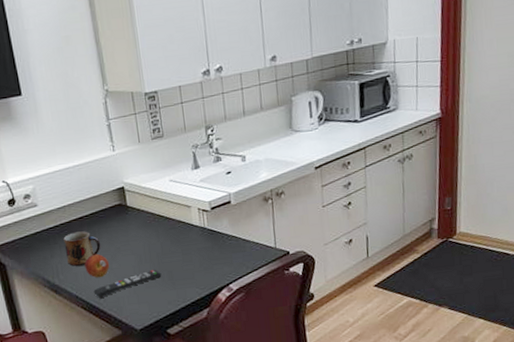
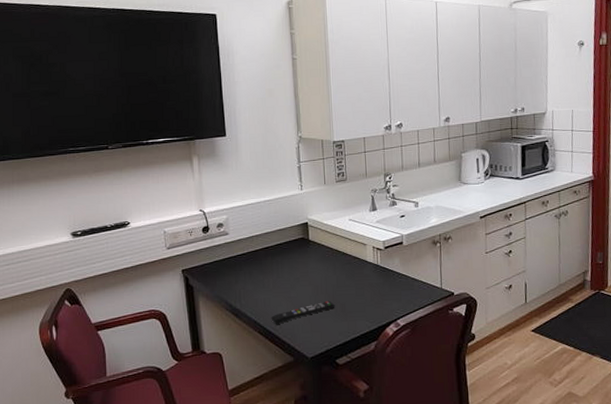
mug: present [63,231,101,266] -> none [248,260,282,292]
fruit: present [84,253,110,278] -> none [265,282,289,305]

